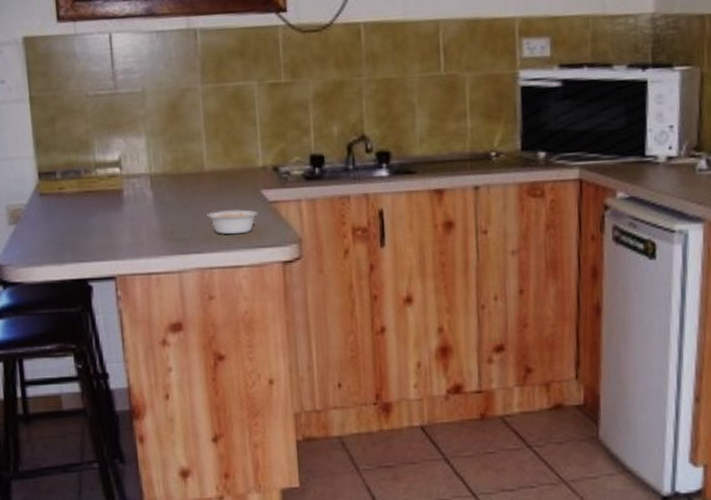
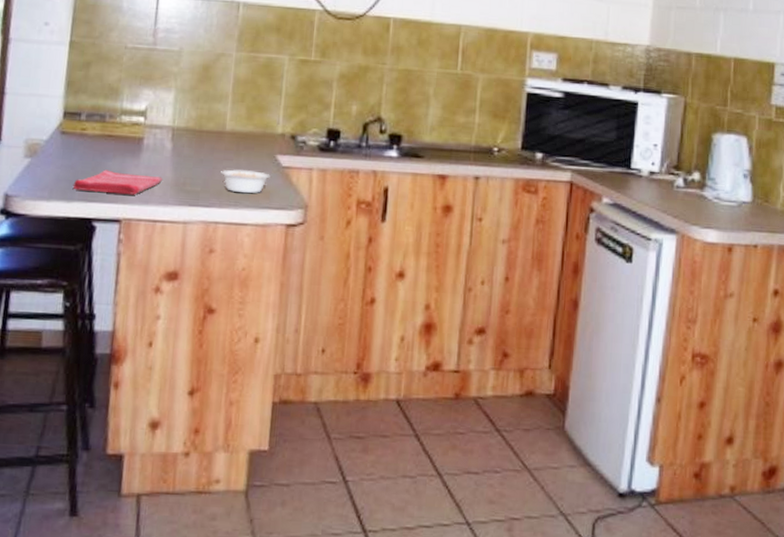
dish towel: none [61,227,149,252] -> present [73,169,162,195]

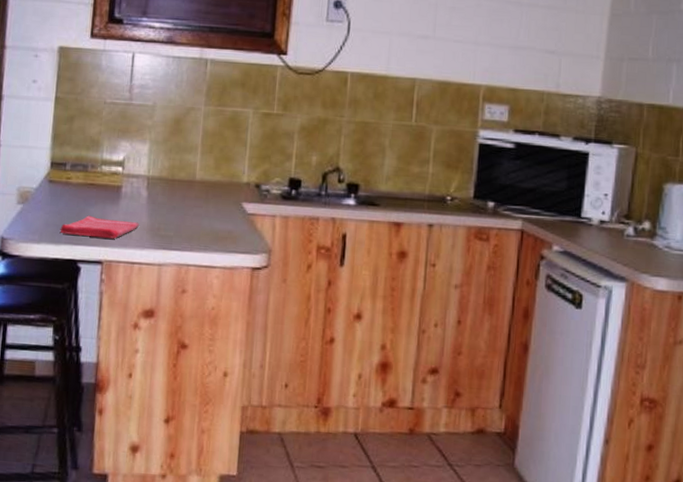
legume: present [221,169,270,194] -> none [192,216,237,239]

